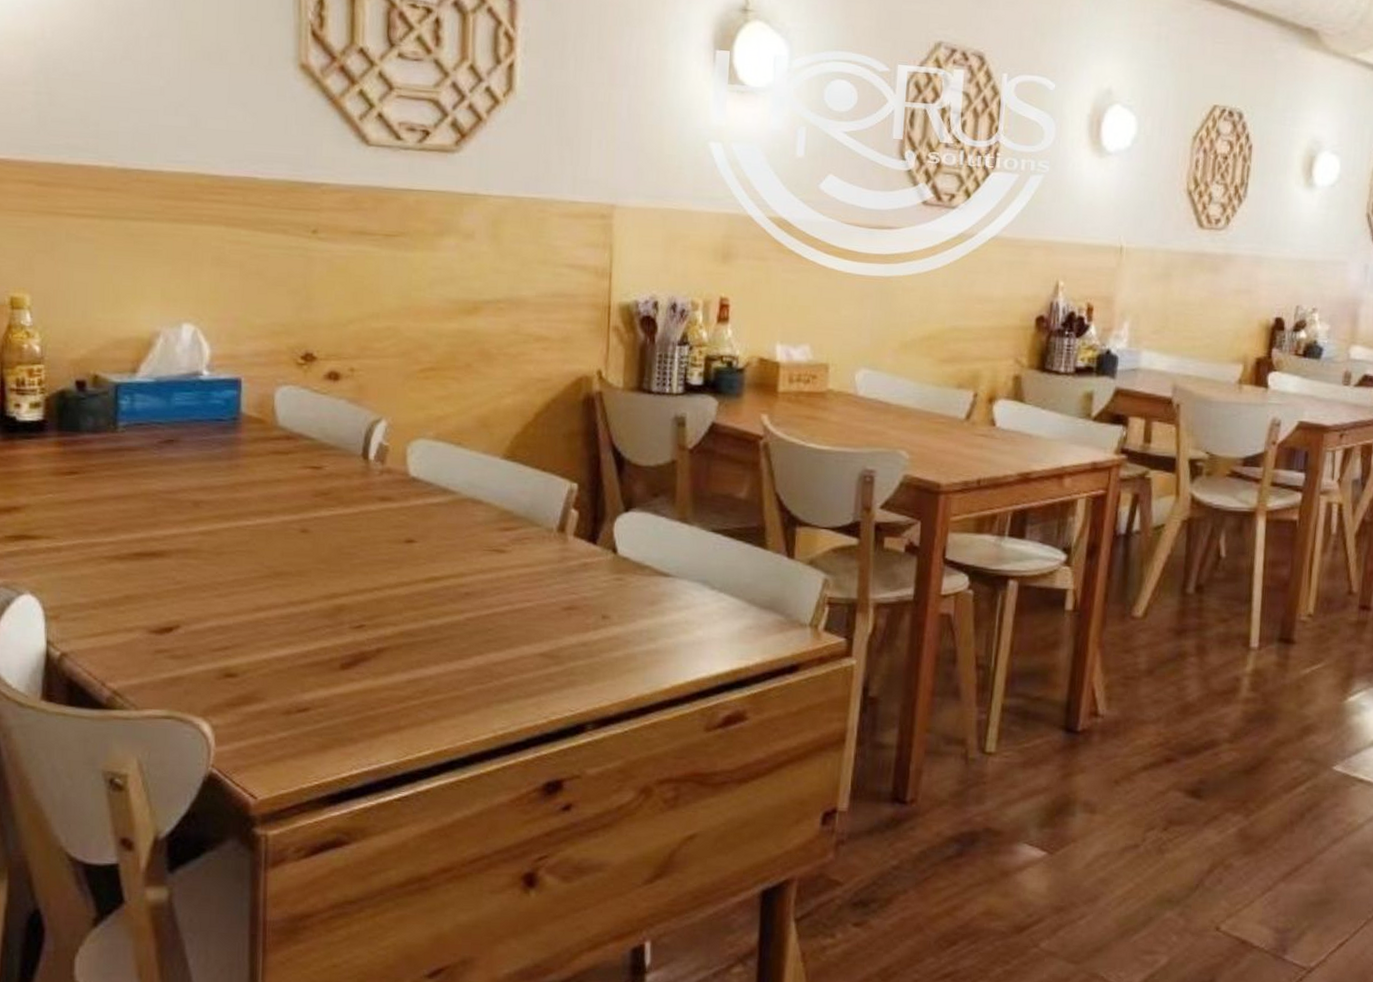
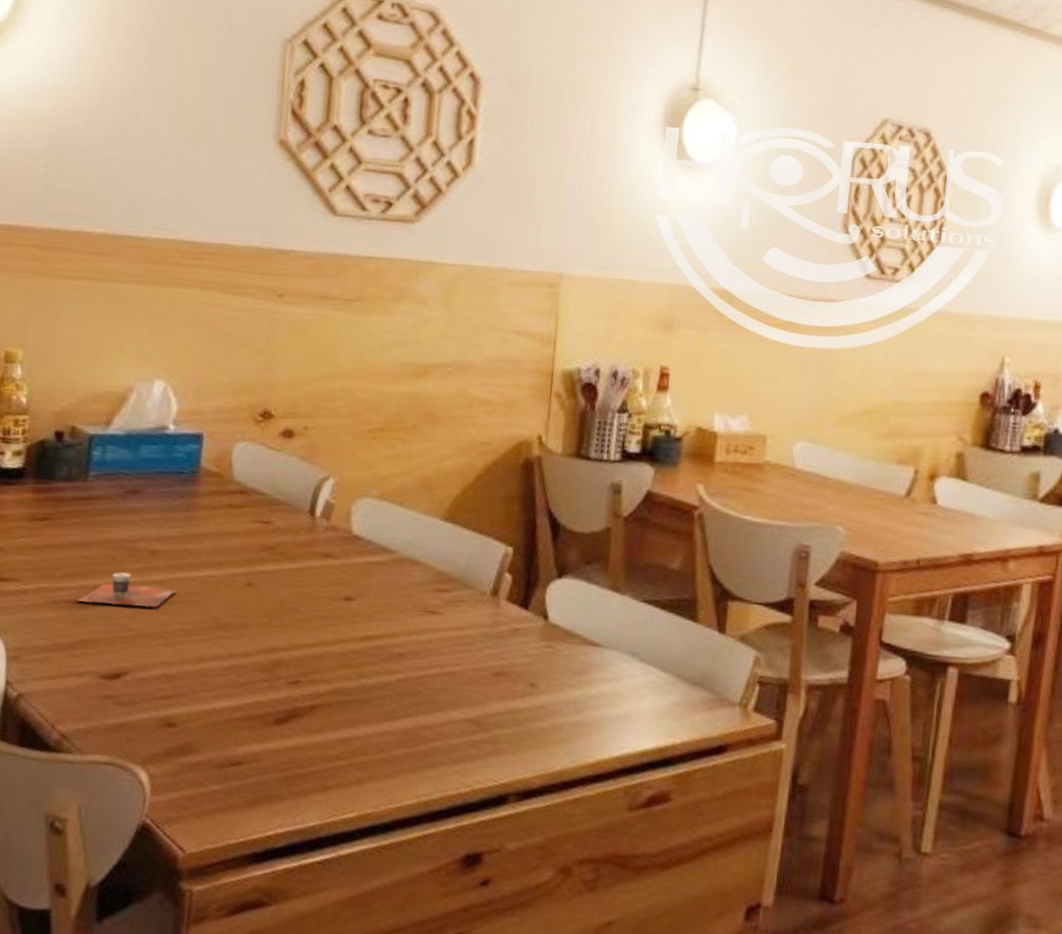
cup: none [117,525,226,559] -> present [77,572,177,608]

